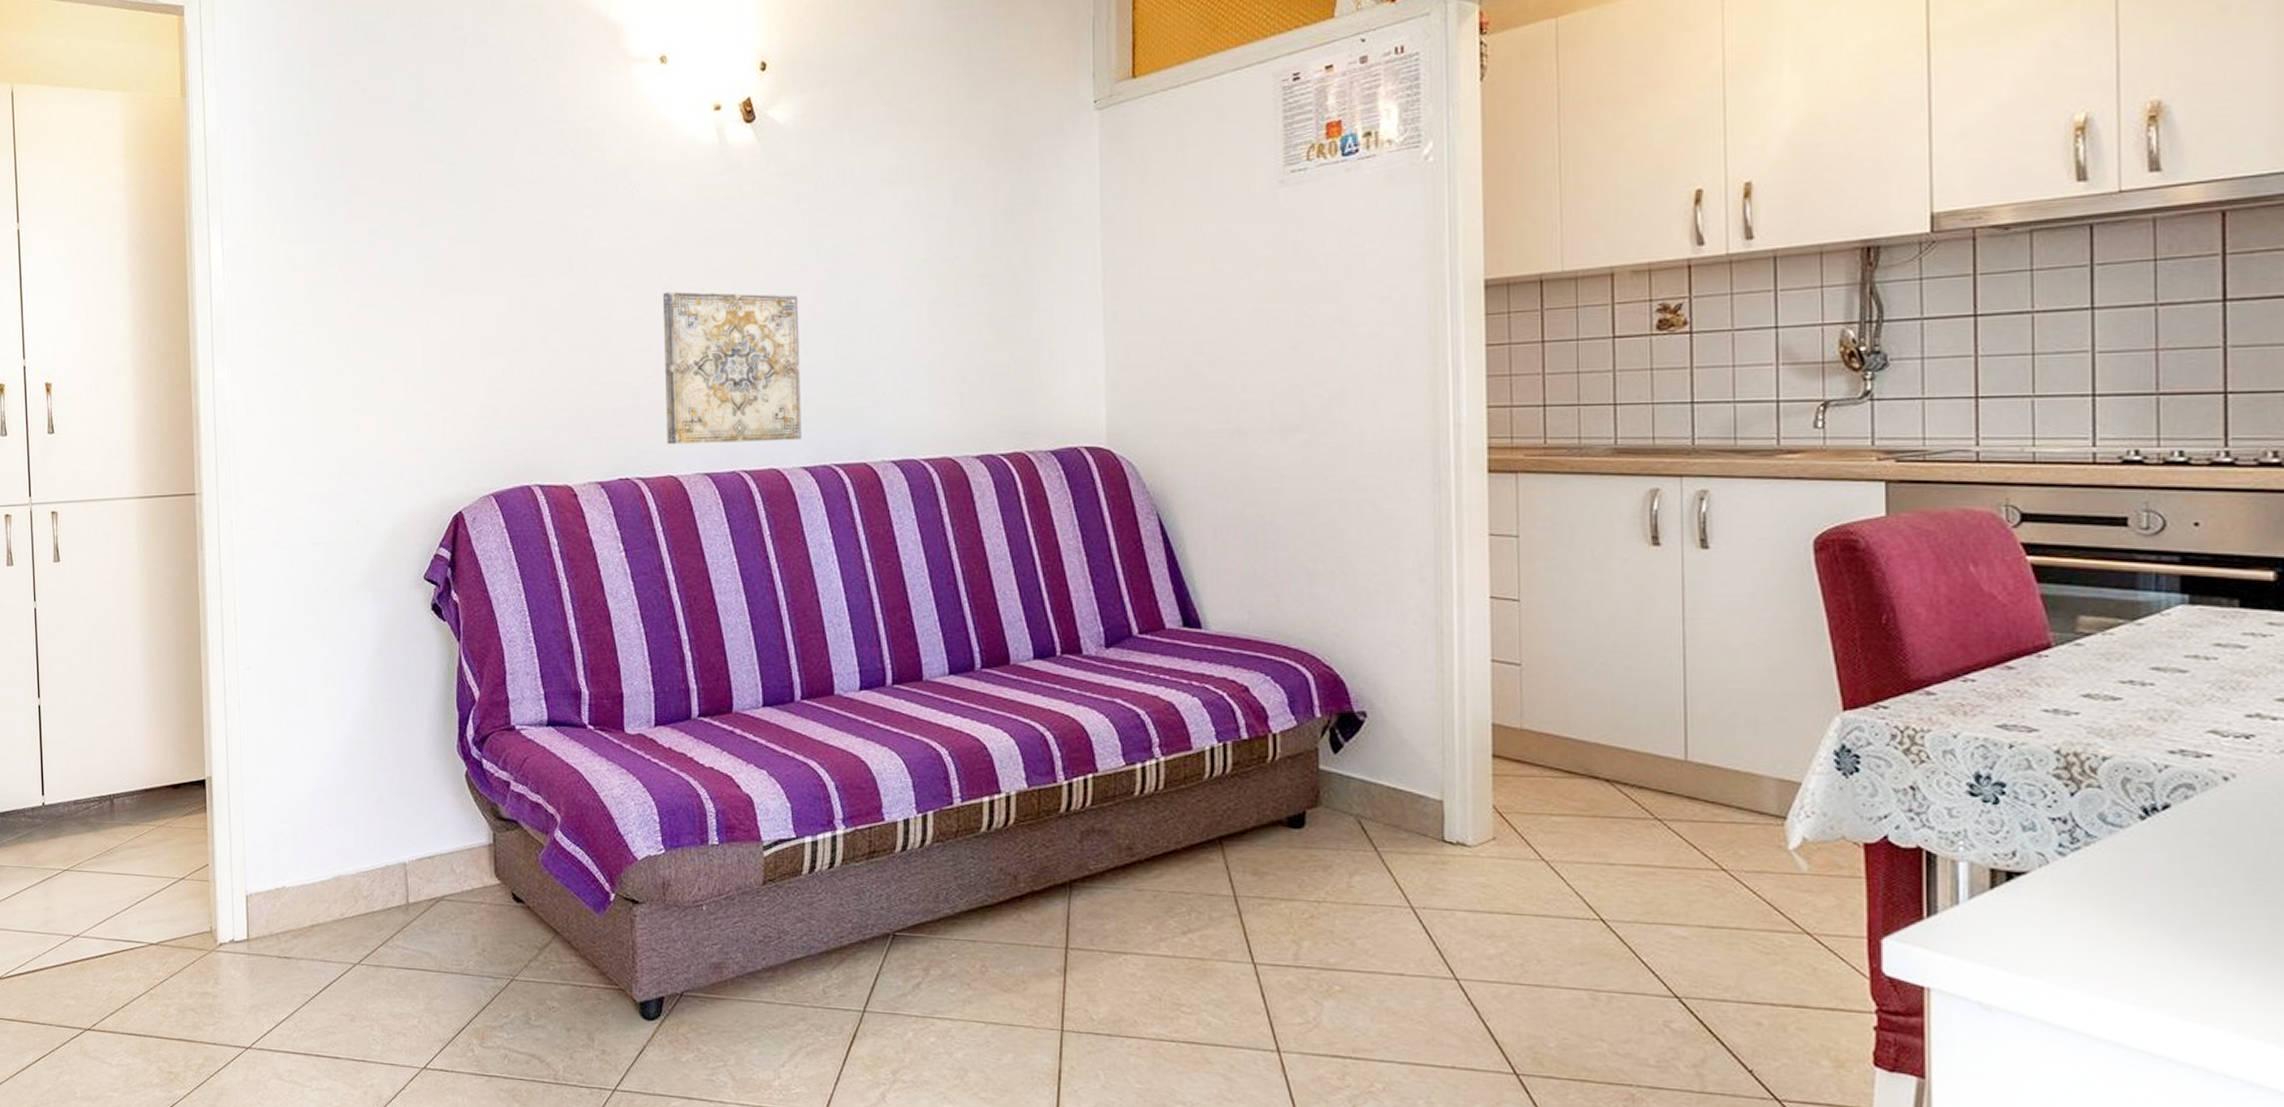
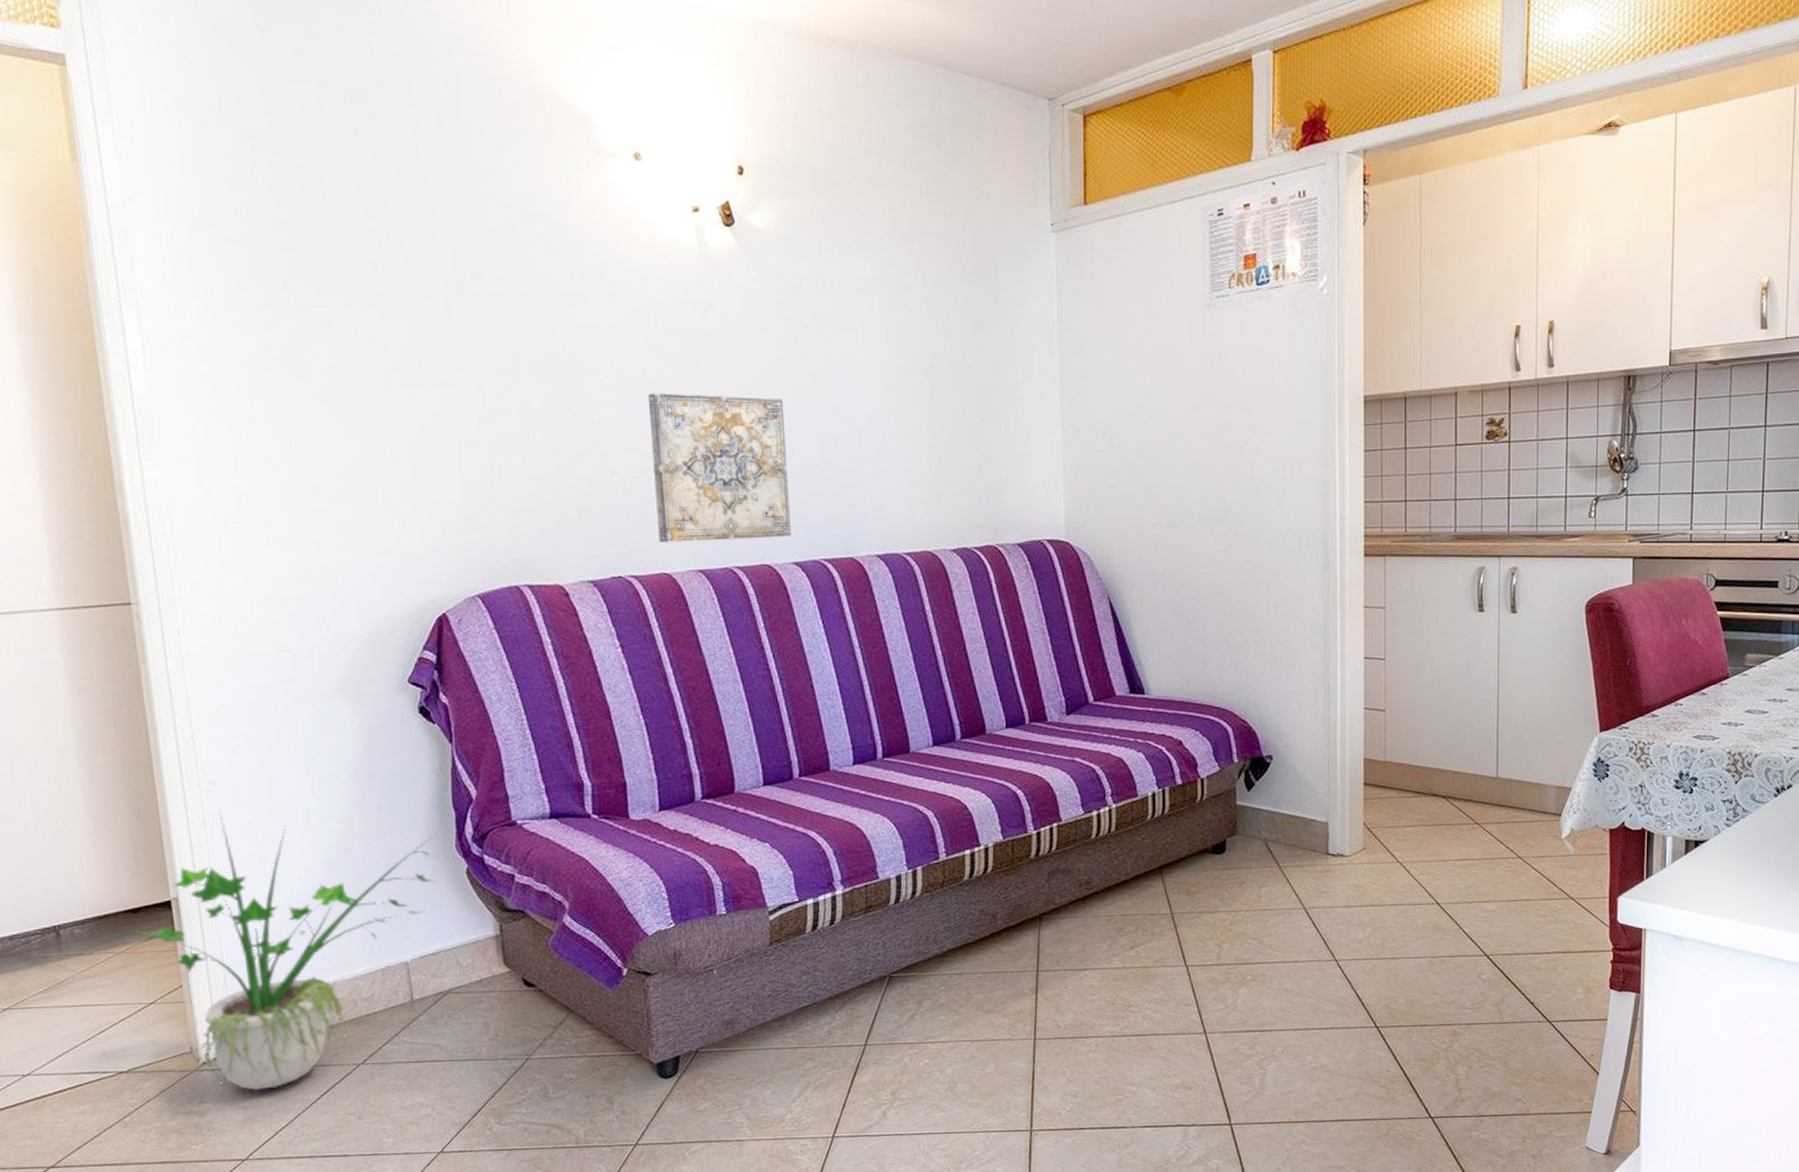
potted plant: none [175,695,440,978] -> present [136,810,437,1090]

